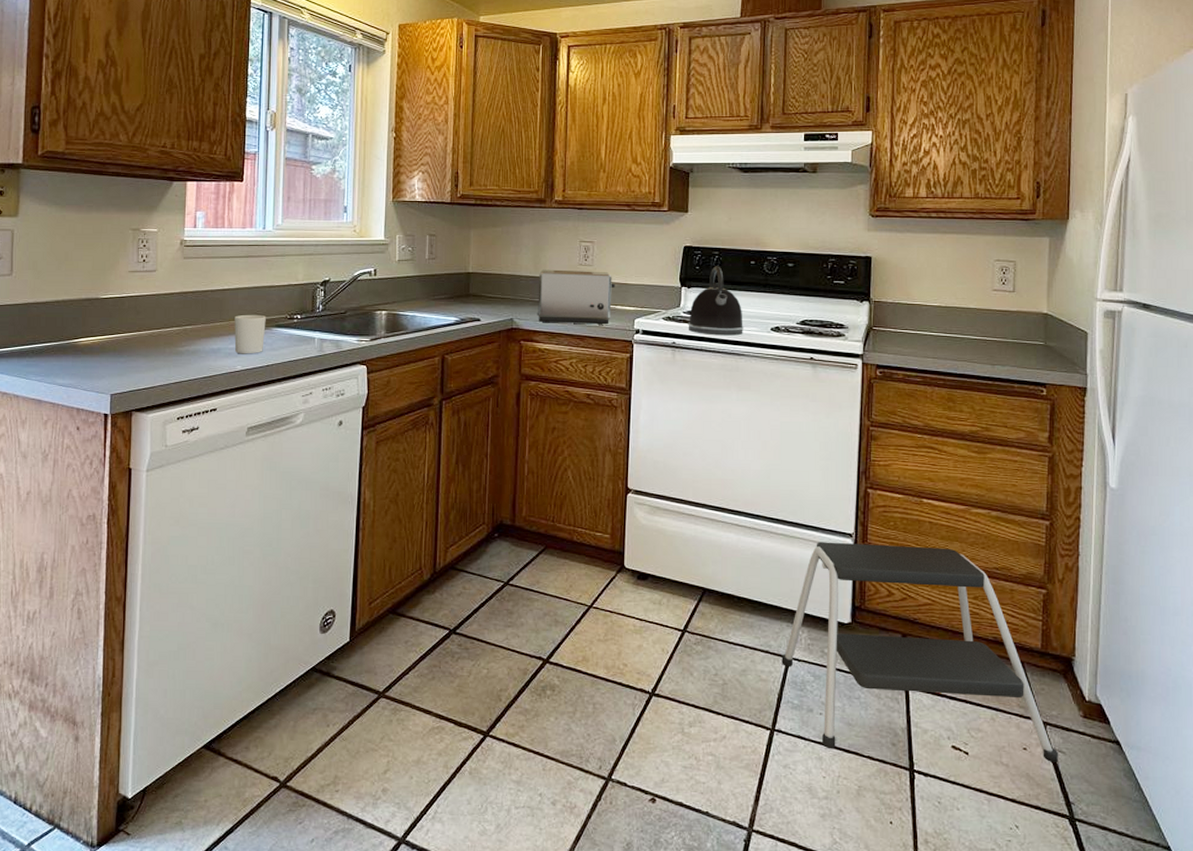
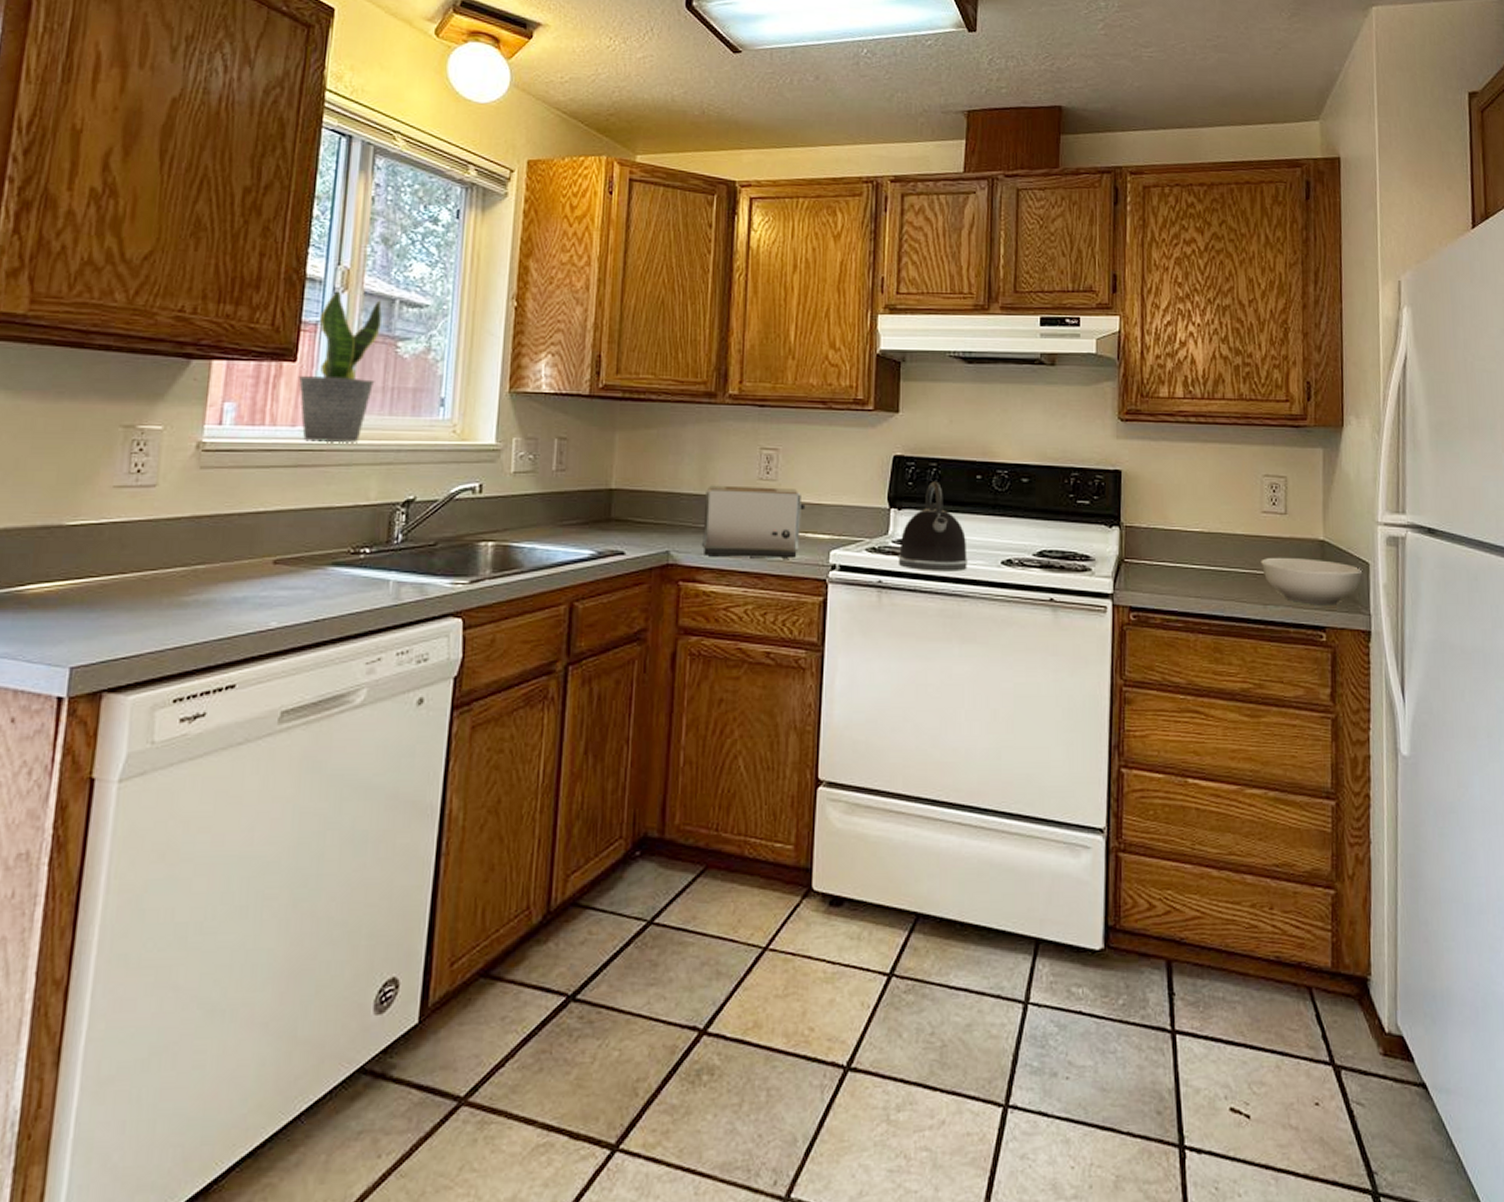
mug: present [234,314,266,354] -> none [269,547,319,605]
potted plant: none [245,127,300,239] -> present [298,288,382,442]
step stool: present [781,542,1059,764] -> none [1017,840,1357,1127]
bowl: none [990,328,1082,366] -> present [1261,558,1363,605]

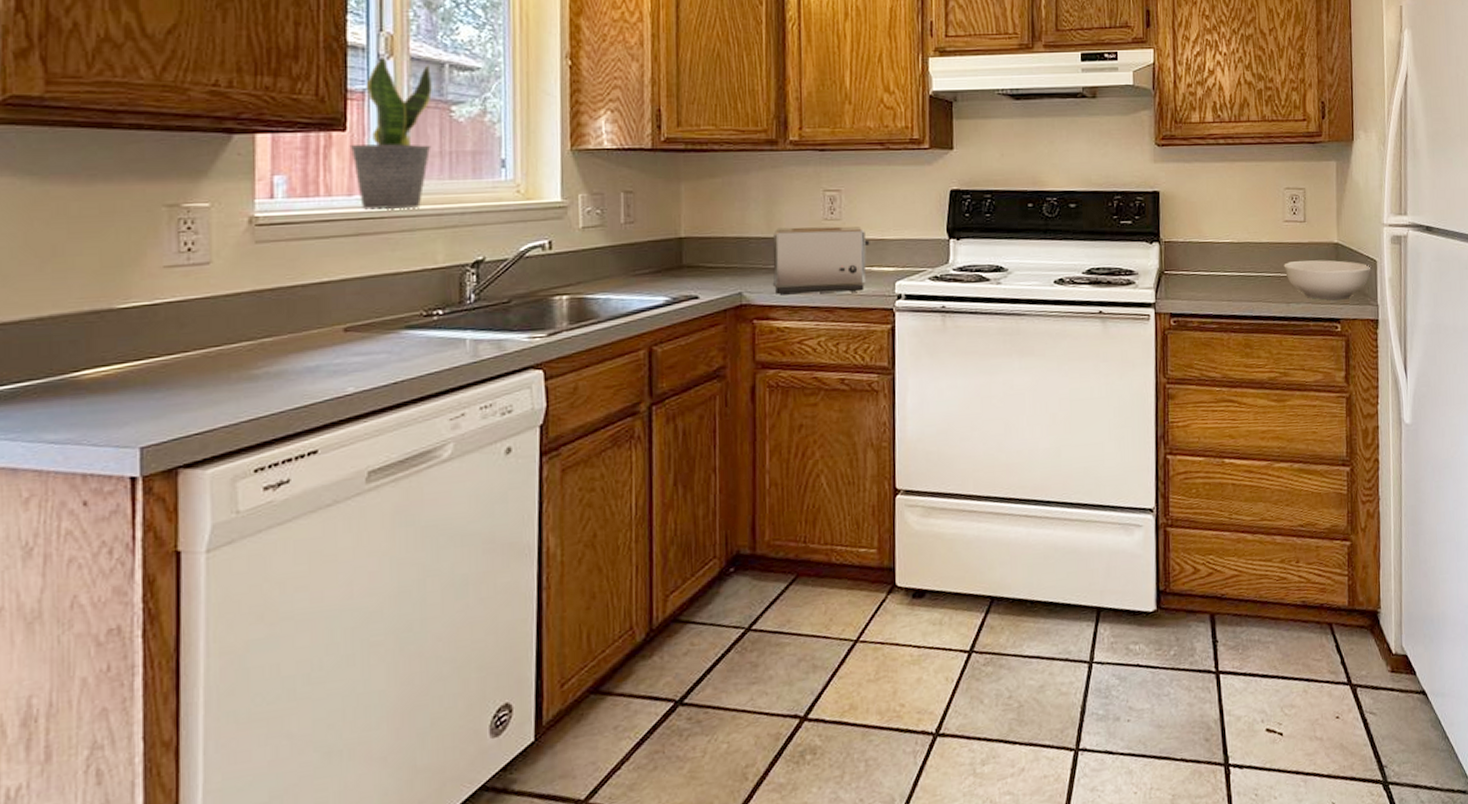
kettle: present [898,481,969,572] -> none [959,211,1024,295]

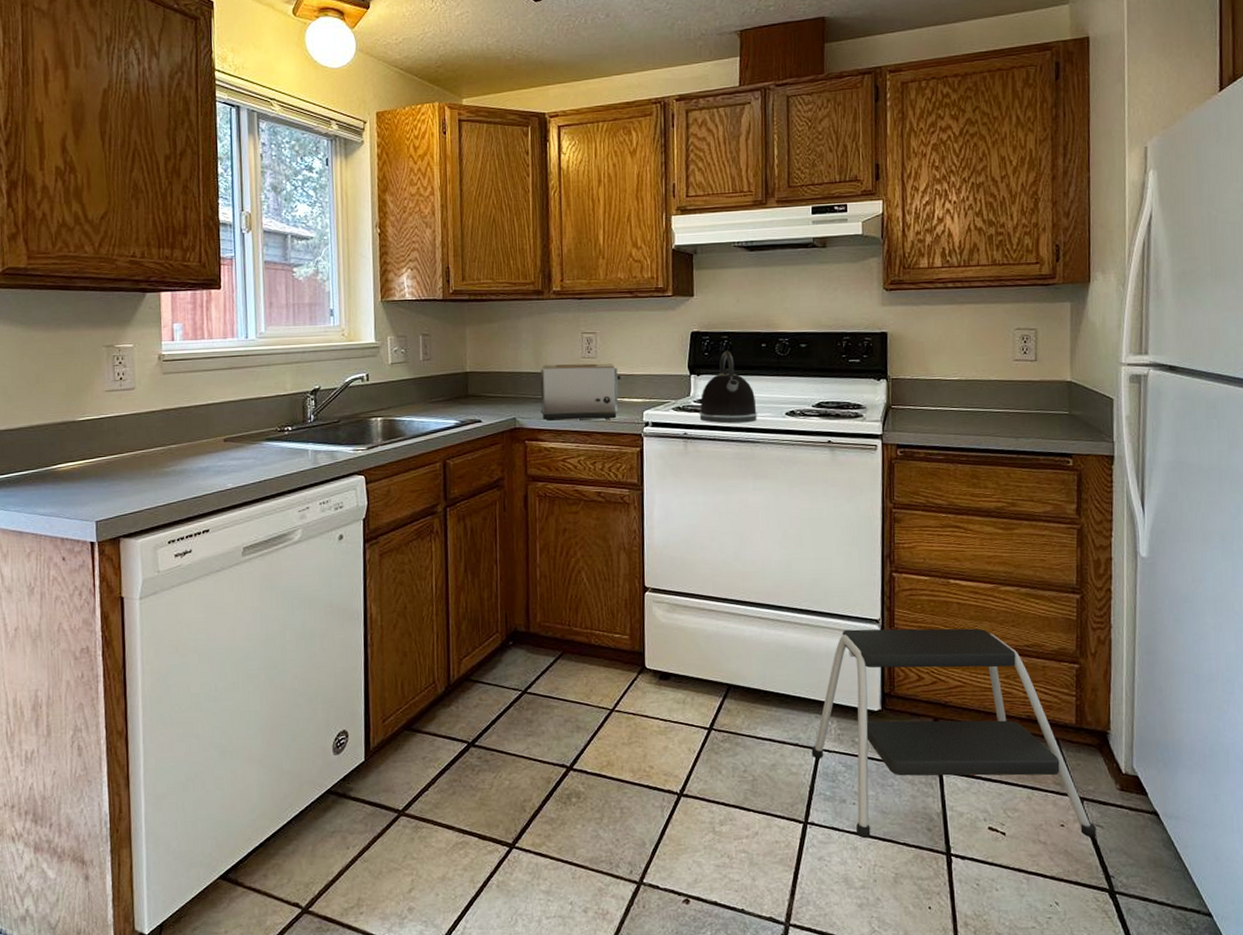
potted plant: present [349,54,432,210] -> none [223,229,280,349]
kettle: none [959,211,1024,295] -> present [699,351,758,424]
step stool: none [1083,510,1370,760] -> present [811,628,1097,839]
bowl: present [1284,260,1371,300] -> none [1013,397,1107,436]

